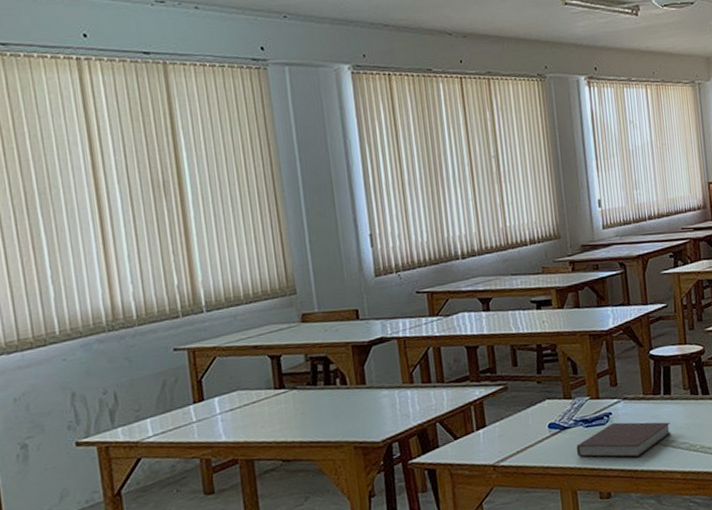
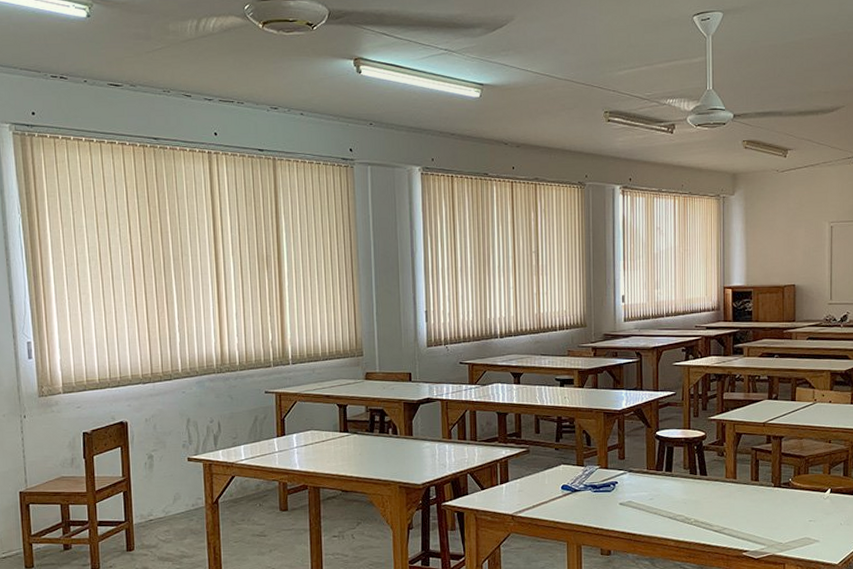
notebook: present [576,422,671,458] -> none [583,491,669,523]

